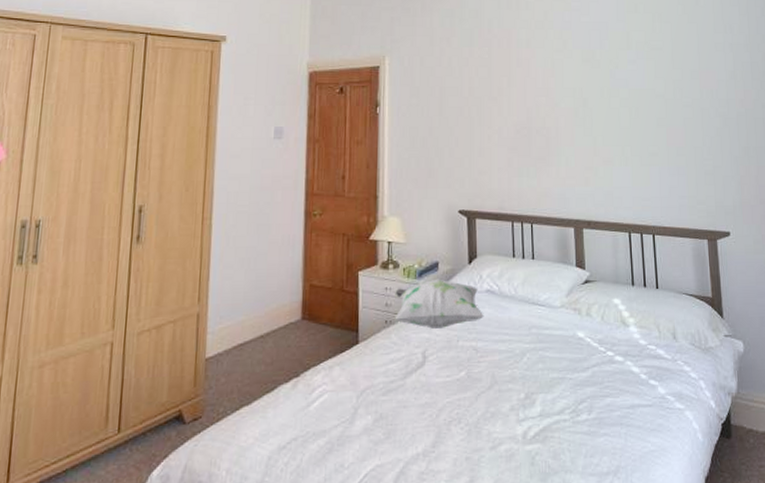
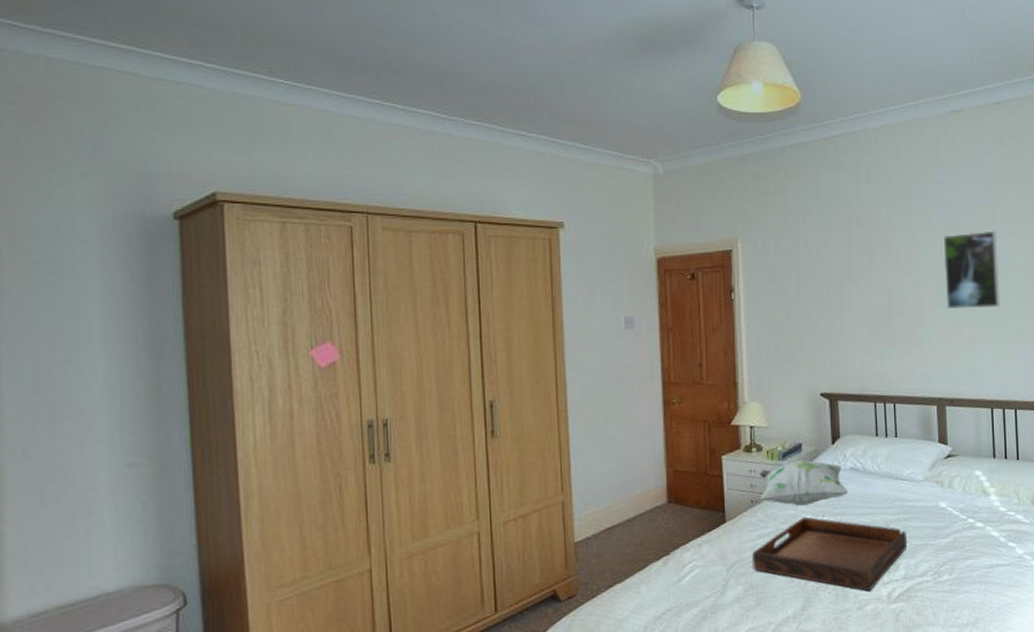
serving tray: none [382,341,543,429] -> present [751,516,907,592]
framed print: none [579,55,636,131] -> present [943,230,1001,309]

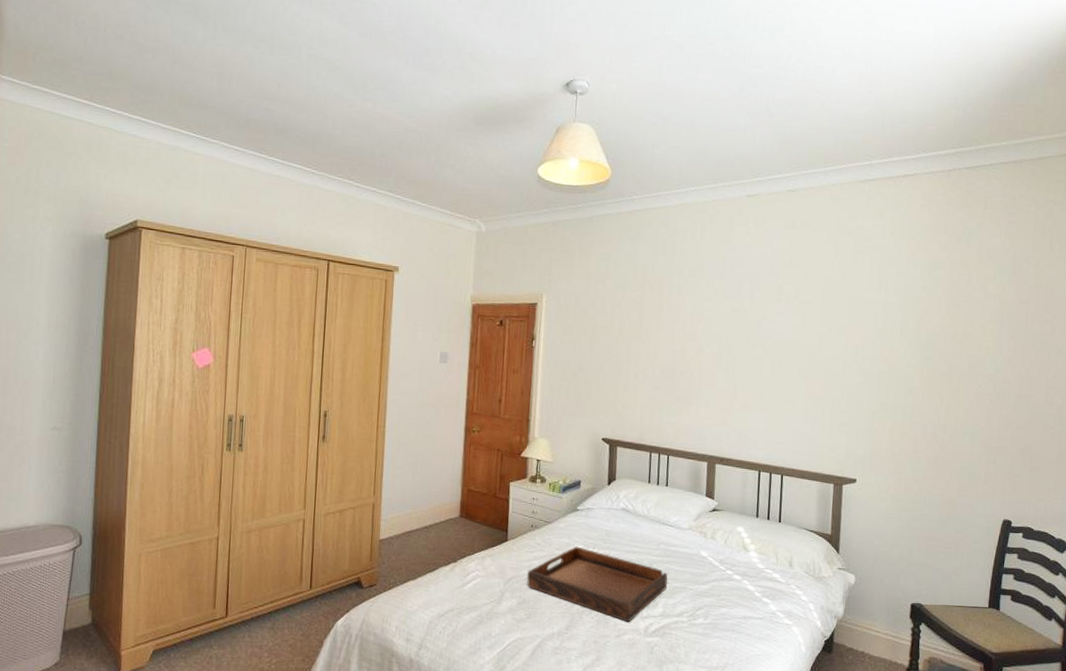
decorative pillow: present [759,459,849,506] -> none [539,494,619,536]
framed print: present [943,230,1001,309] -> none [725,307,780,380]

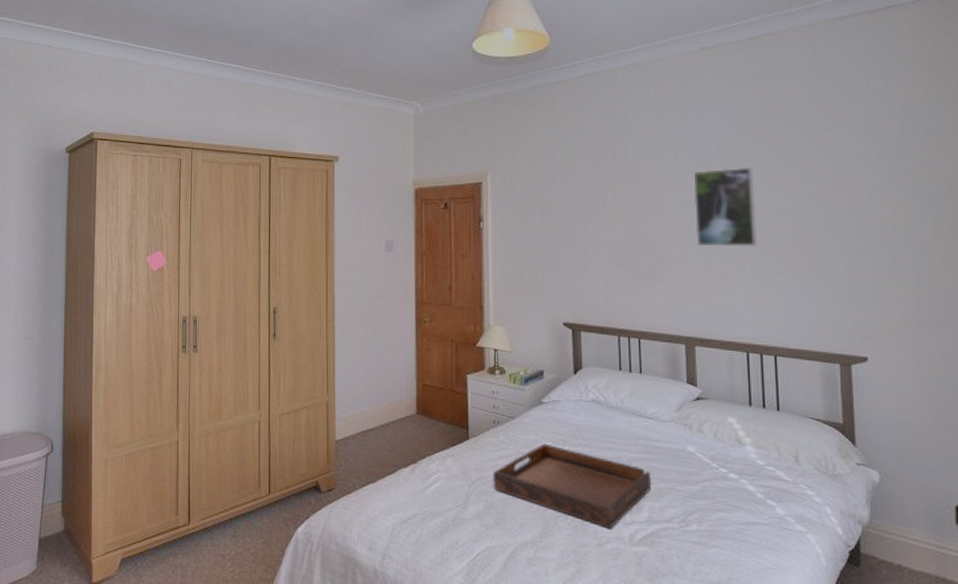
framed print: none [725,307,780,380] -> present [693,167,758,247]

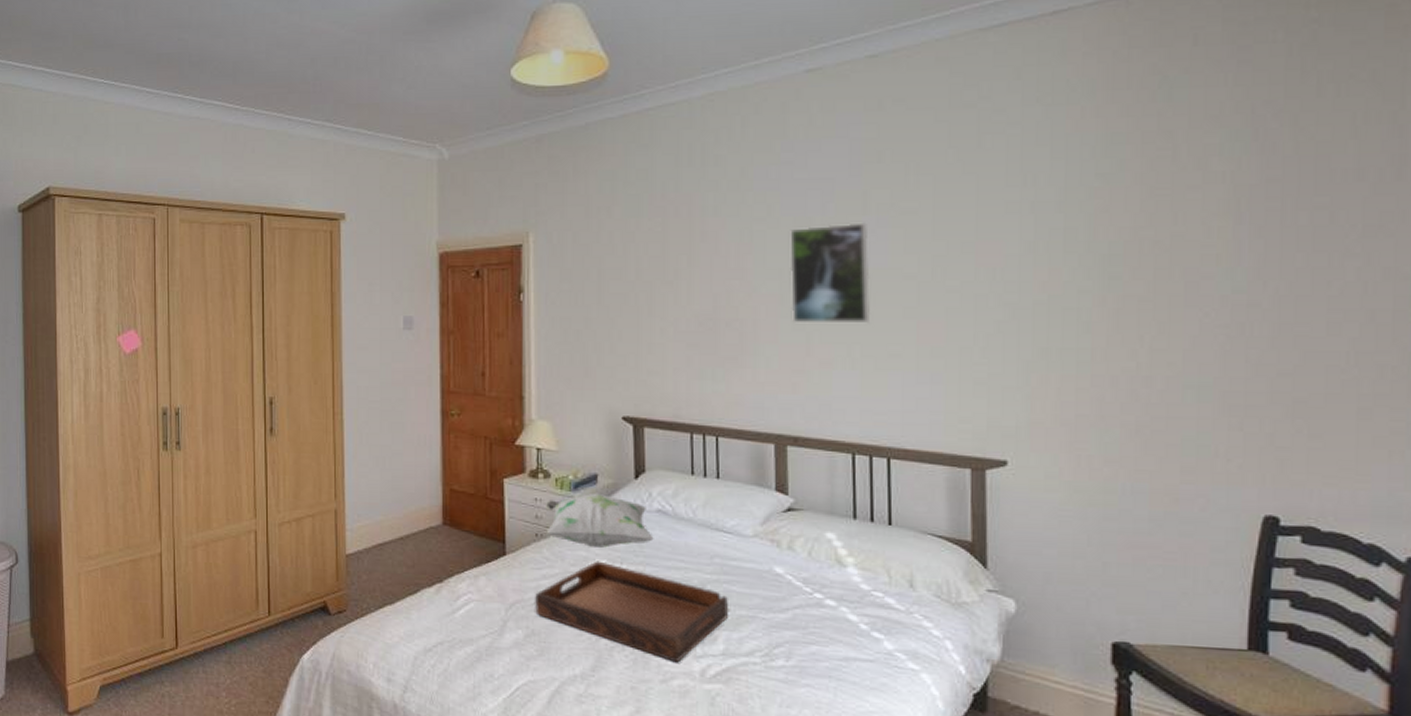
decorative pillow: none [502,386,590,432] -> present [546,493,654,548]

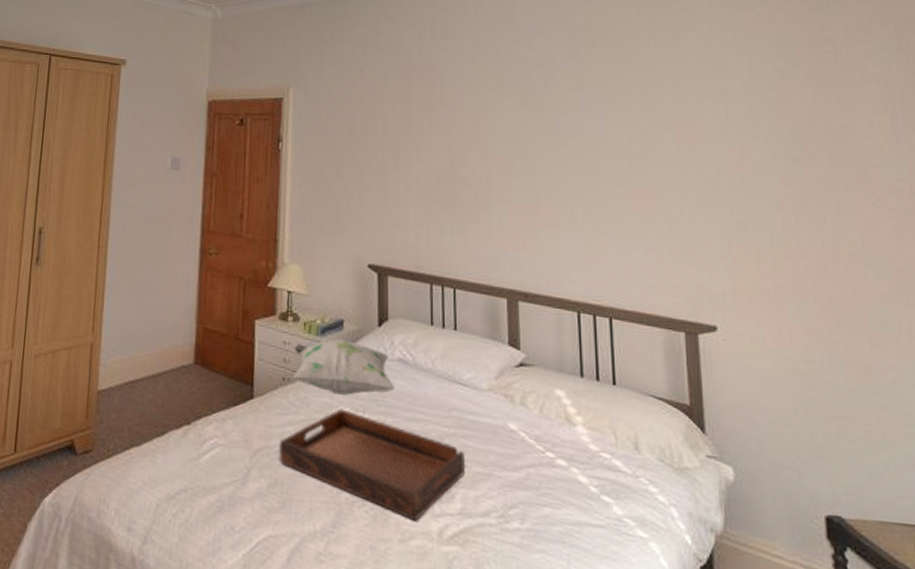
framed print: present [789,222,871,324] -> none [518,98,590,190]

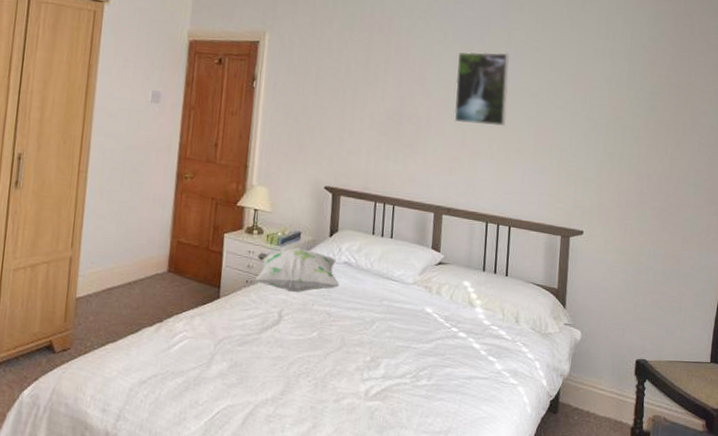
serving tray: present [278,408,465,522] -> none [239,303,391,386]
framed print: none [518,98,590,190] -> present [454,51,509,127]

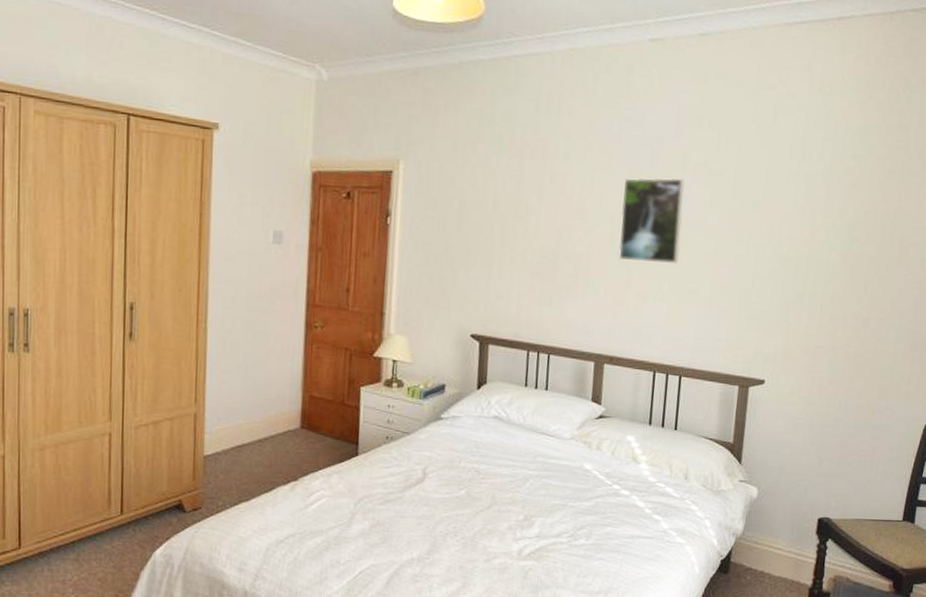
decorative pillow: present [255,247,340,292] -> none [396,401,489,449]

